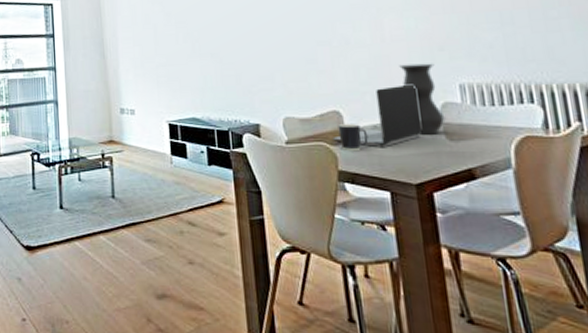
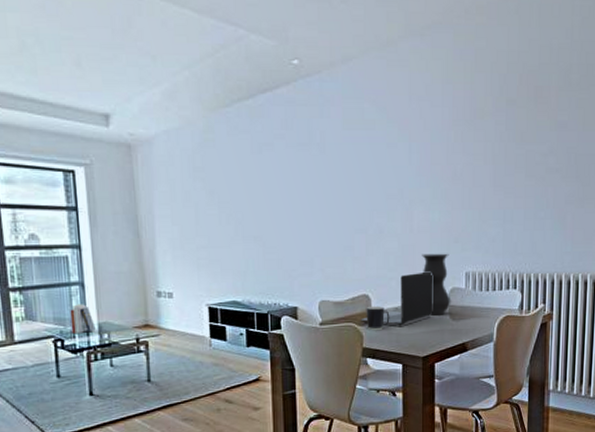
books: none [46,120,66,149] -> present [70,304,96,335]

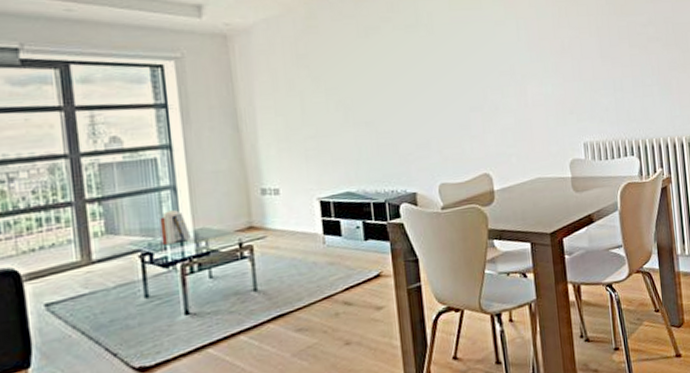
laptop computer: present [361,271,432,327] -> none [483,144,555,205]
mug: present [366,305,390,331] -> none [488,184,514,211]
vase: present [422,253,451,317] -> none [539,125,573,190]

